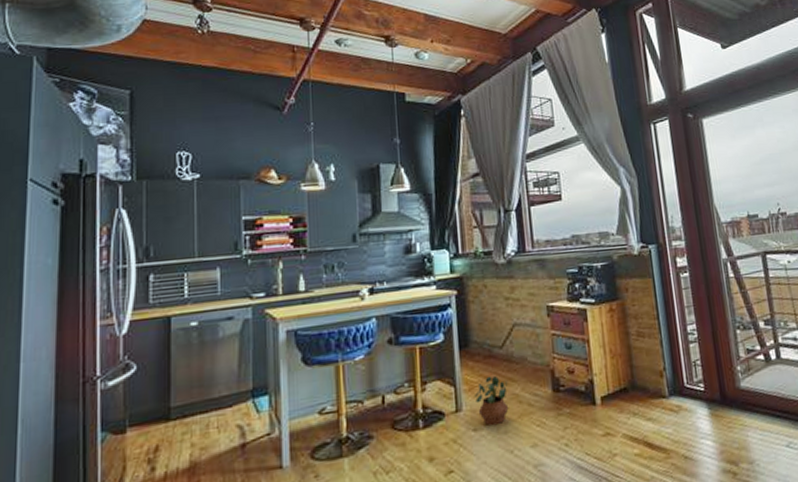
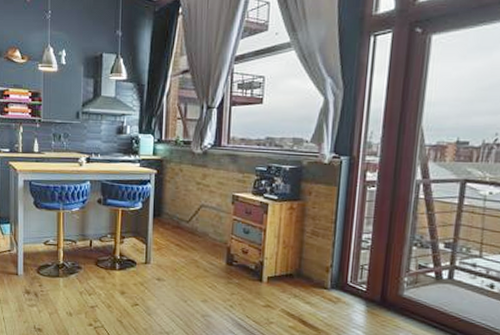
potted plant: present [474,376,509,425] -> none [160,242,190,279]

